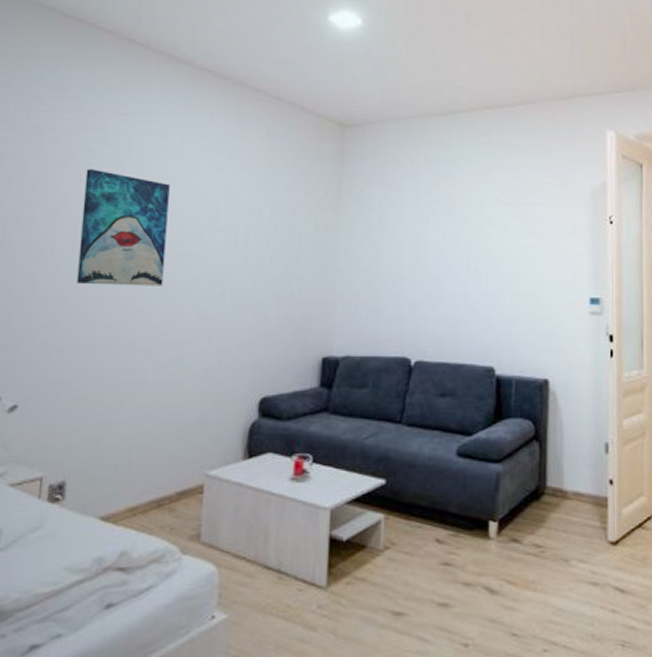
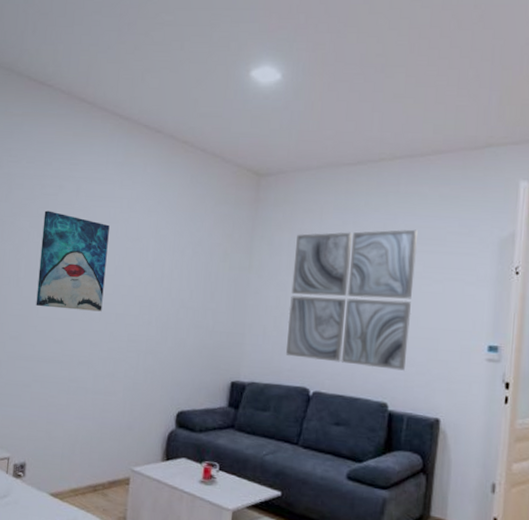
wall art: none [382,181,514,330] -> present [285,229,418,371]

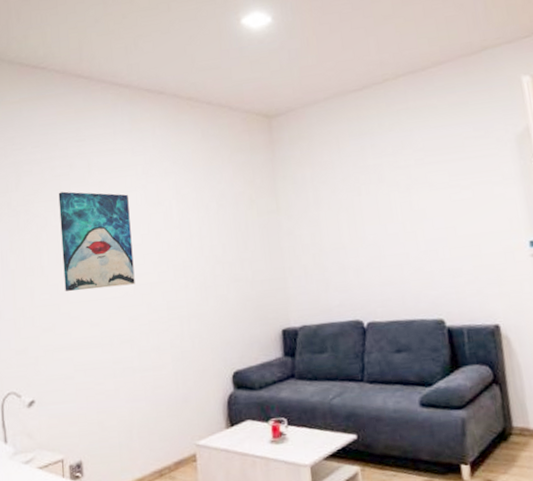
wall art: present [285,229,418,371] -> none [318,141,454,291]

